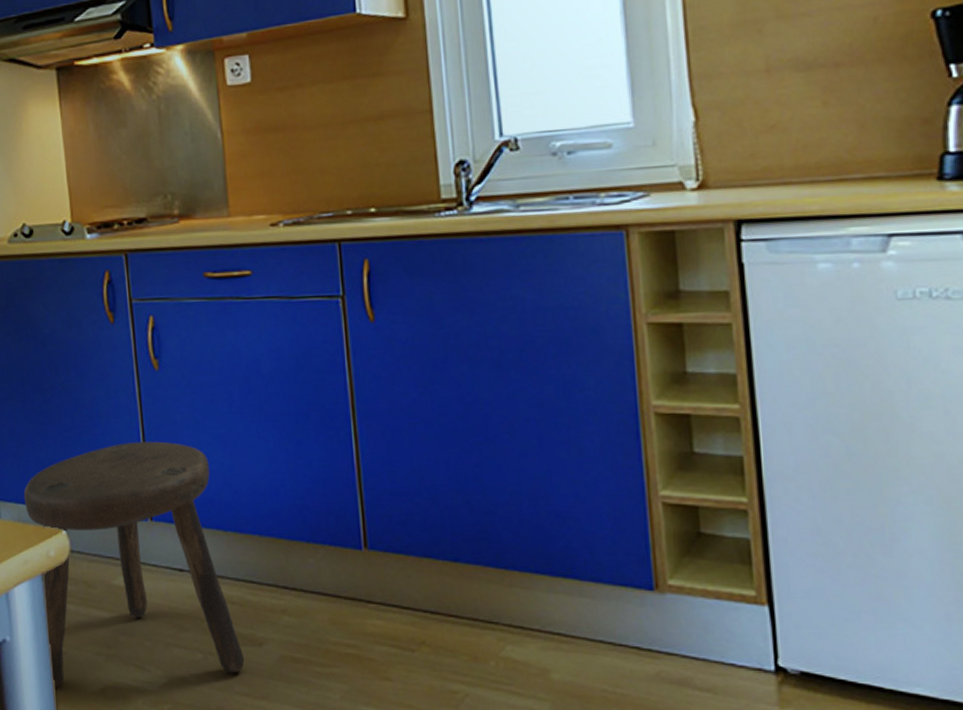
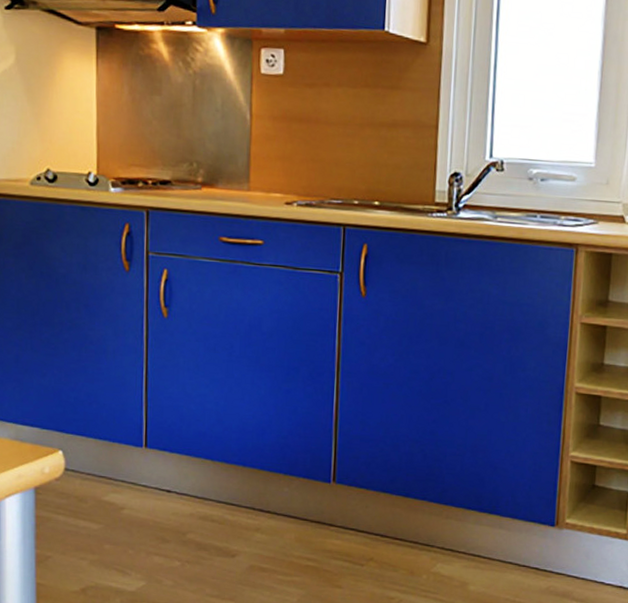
stool: present [23,441,245,690] -> none [23,378,218,588]

